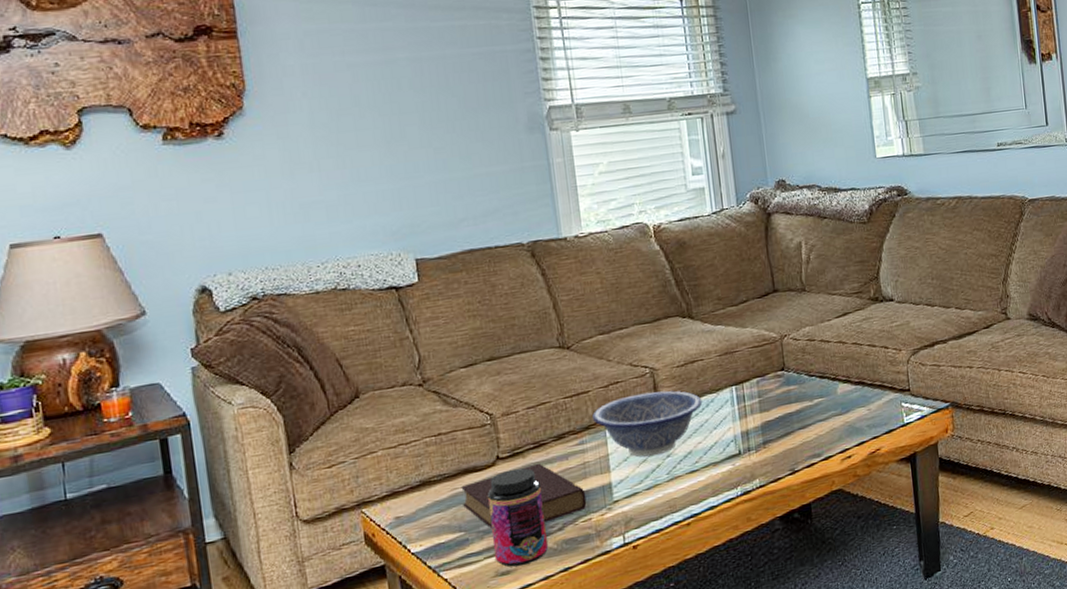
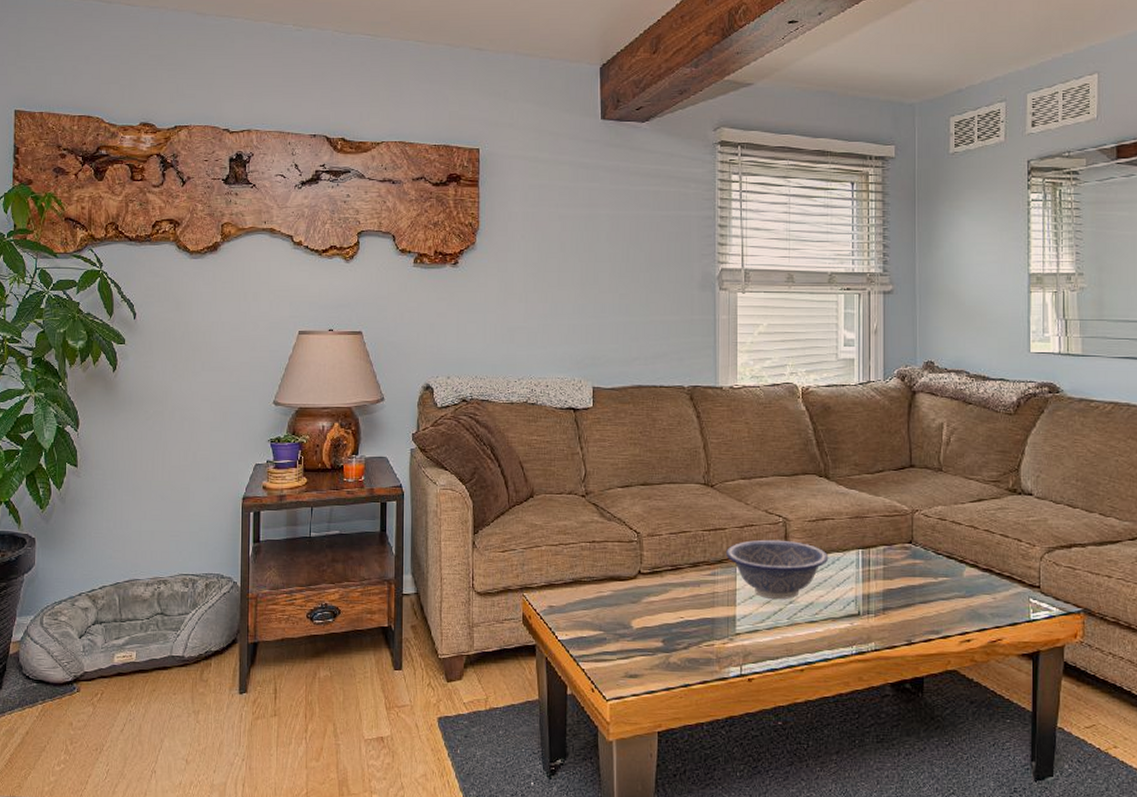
book: present [461,463,587,529] -> none [605,584,712,639]
jar: present [487,468,549,567] -> none [626,585,674,673]

